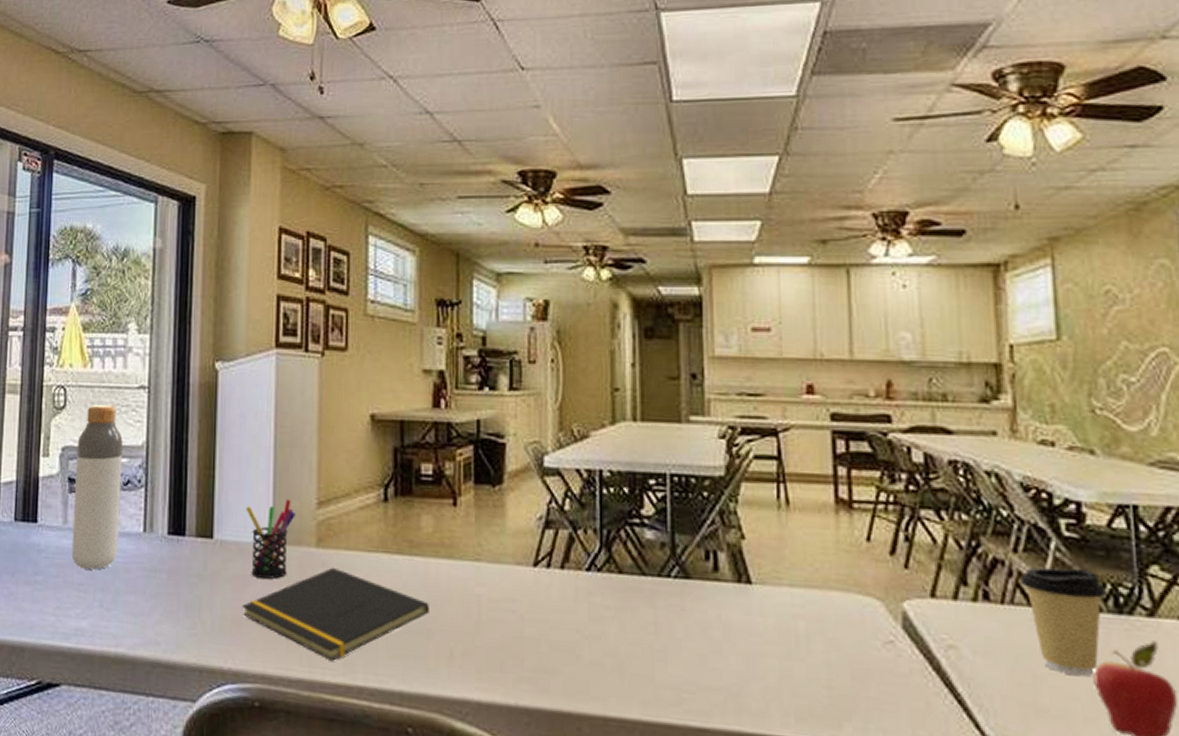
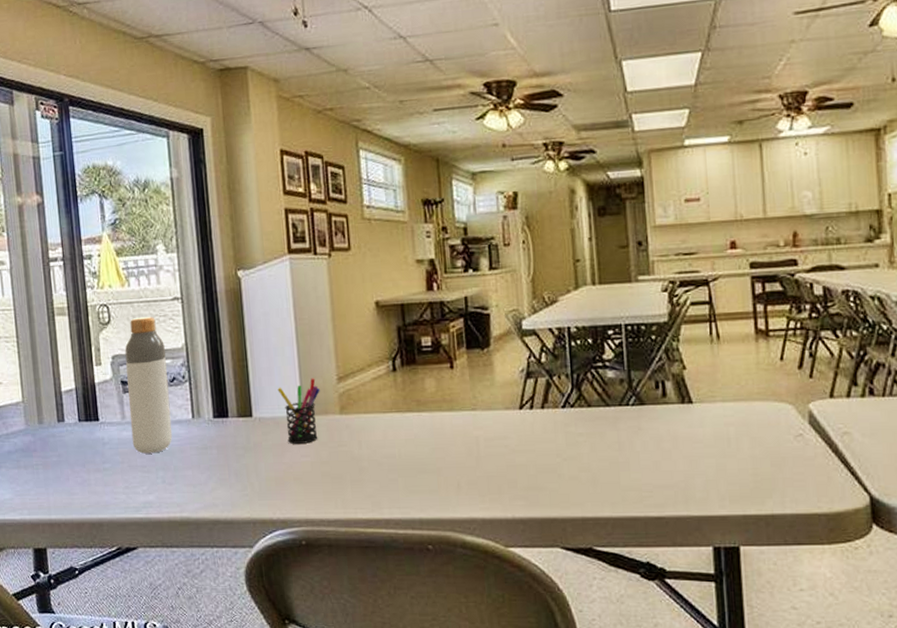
notepad: present [242,567,429,661] -> none [283,428,438,502]

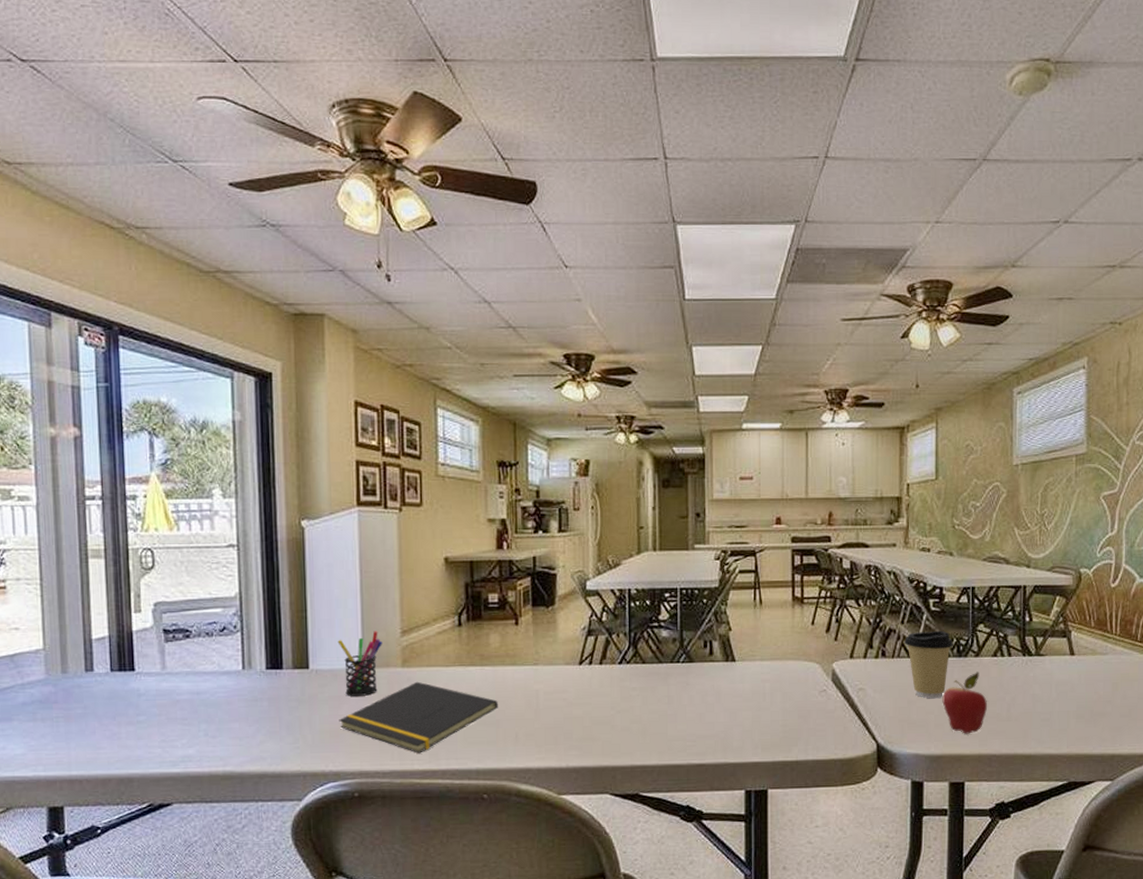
bottle: present [125,316,173,454] -> none [169,562,219,706]
notepad: none [283,428,438,502] -> present [339,681,498,754]

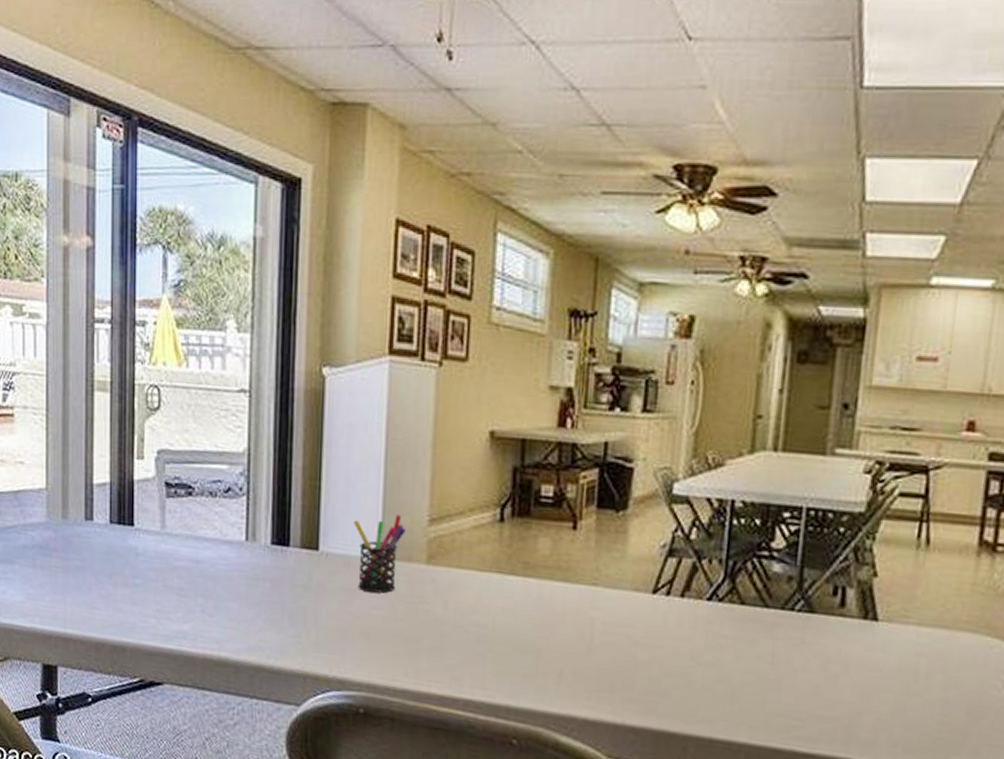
notepad: present [339,681,498,754] -> none [348,584,541,675]

